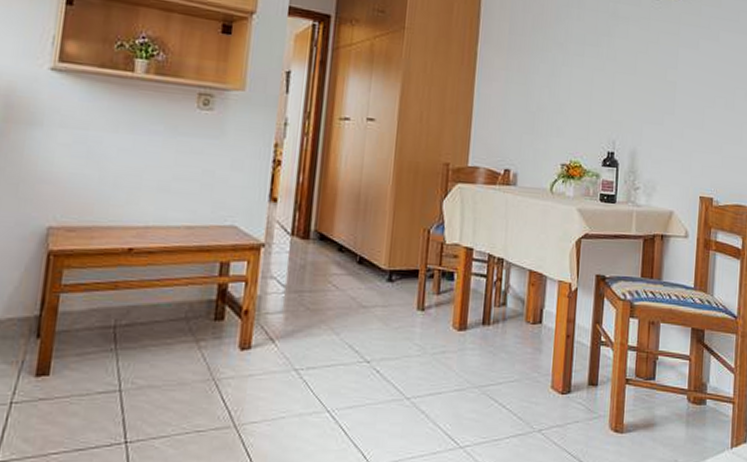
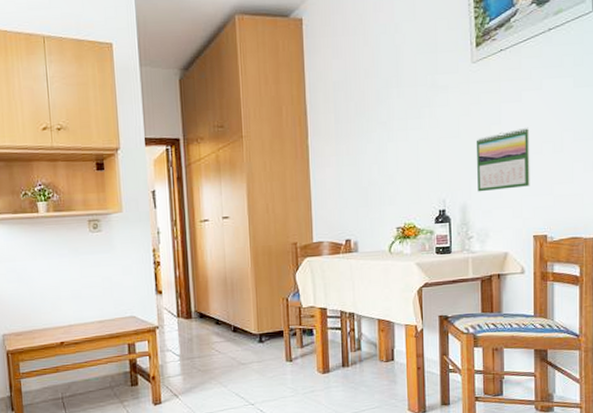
calendar: none [649,77,704,142] -> present [476,127,530,192]

